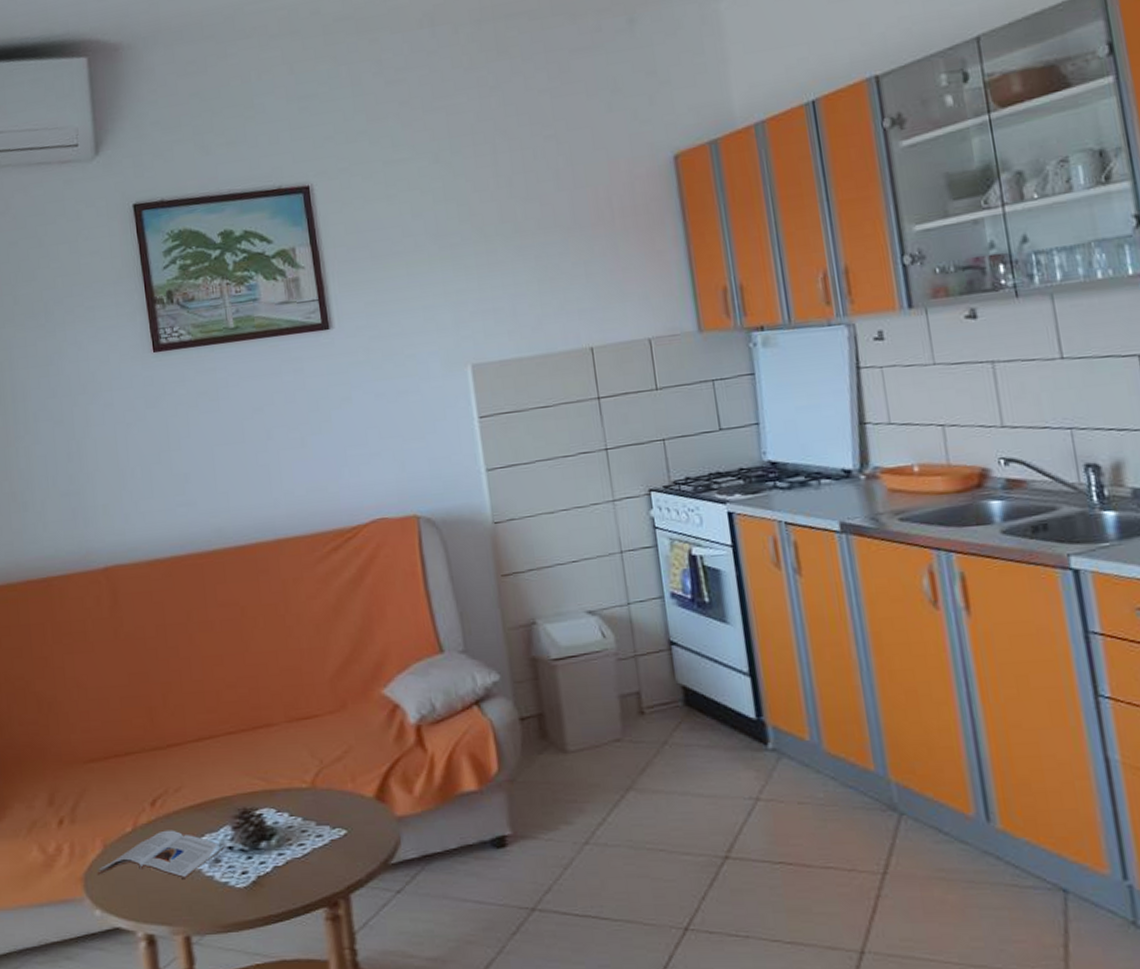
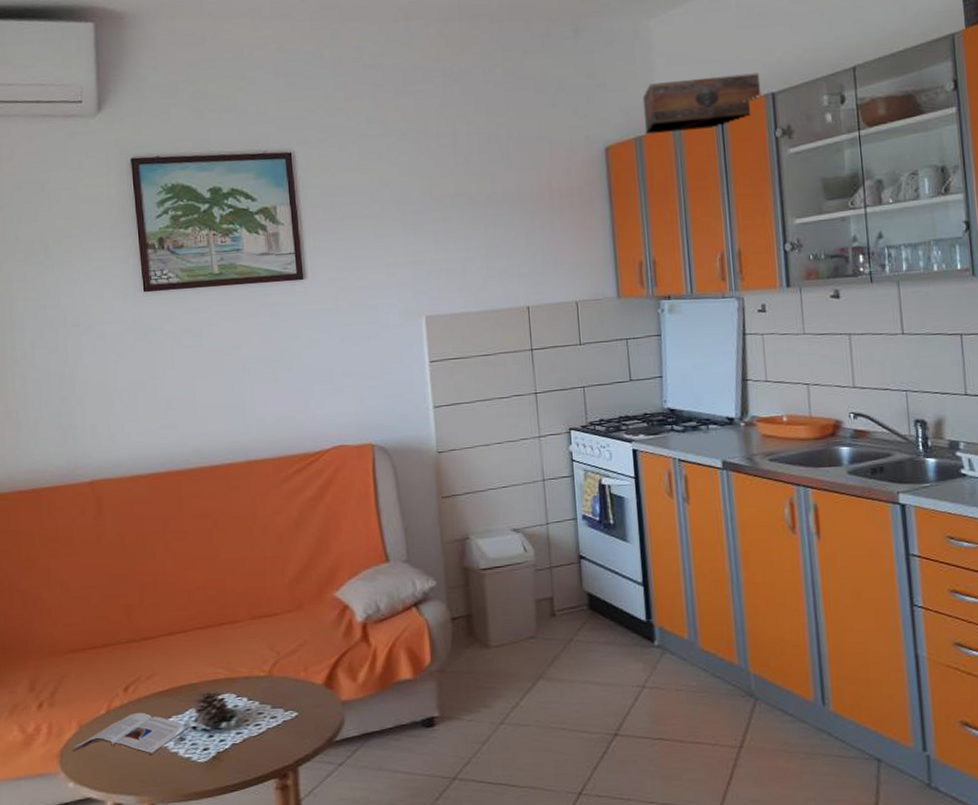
decorative box: none [715,53,863,137] -> present [642,73,762,135]

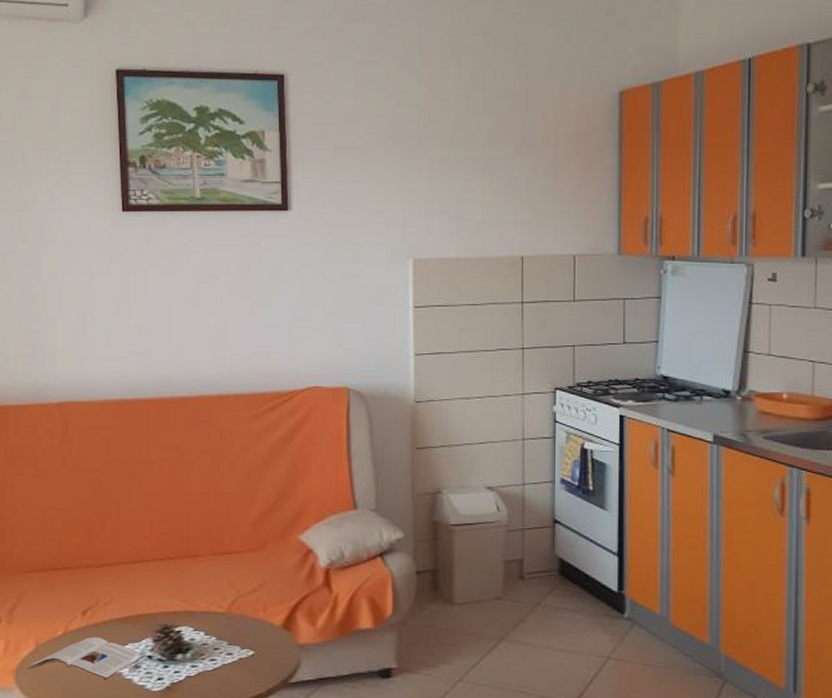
decorative box: present [642,73,762,135] -> none [664,20,796,81]

